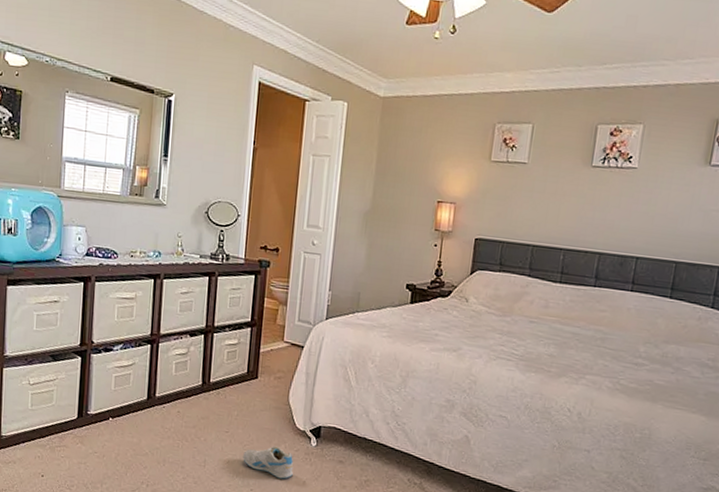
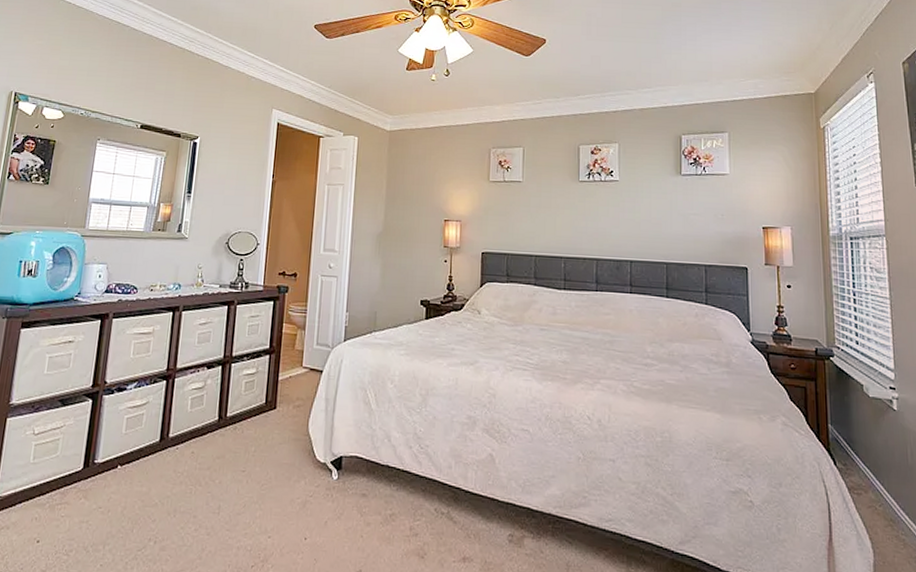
sneaker: present [243,445,294,479] -> none [260,482,315,521]

